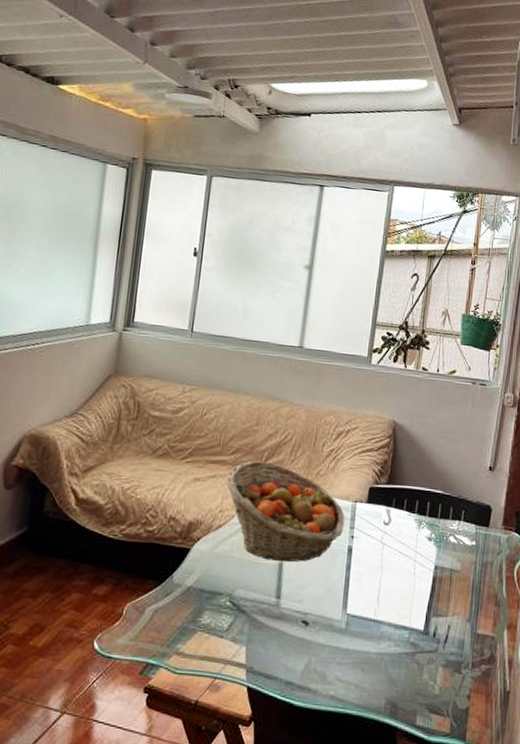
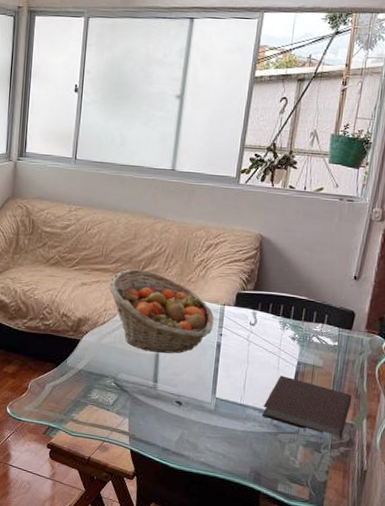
notebook: none [397,583,492,655] -> present [262,375,352,439]

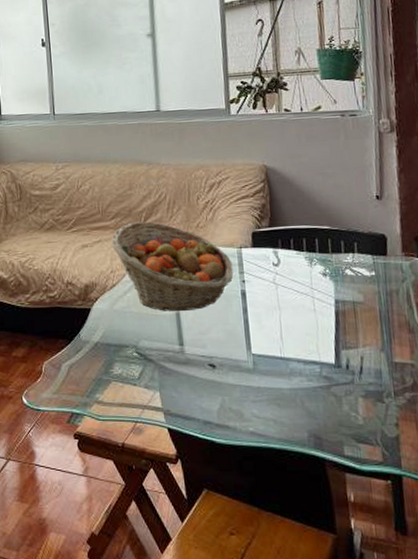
notebook: present [262,375,352,439] -> none [306,318,406,383]

